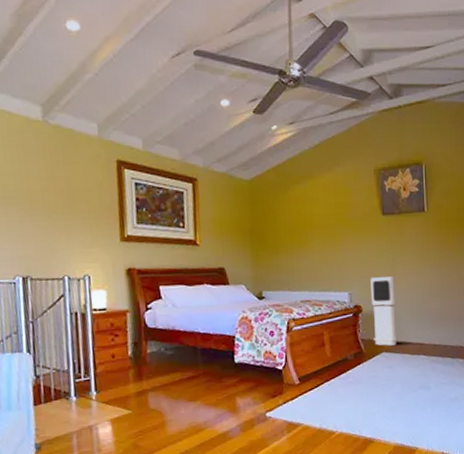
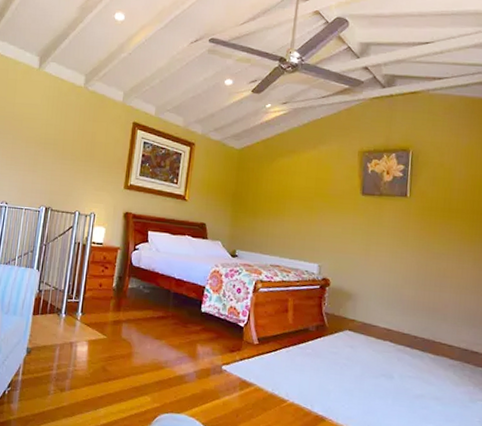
air purifier: present [370,276,398,346] -> none [338,254,367,325]

